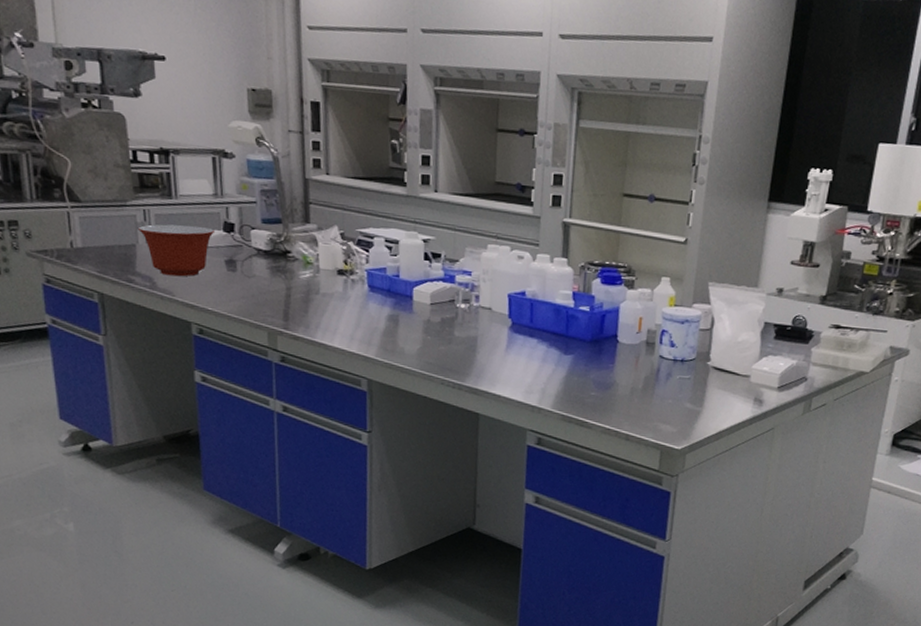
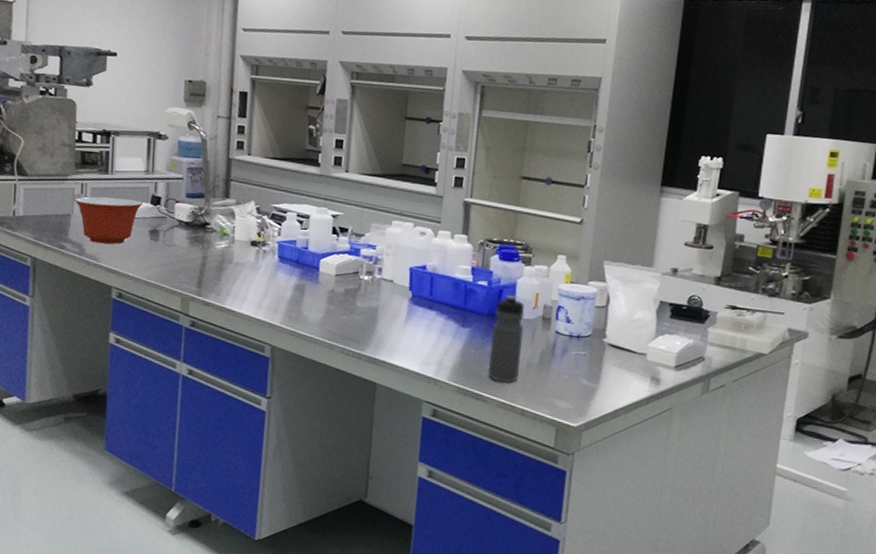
water bottle: none [592,319,628,409] -> present [488,294,525,383]

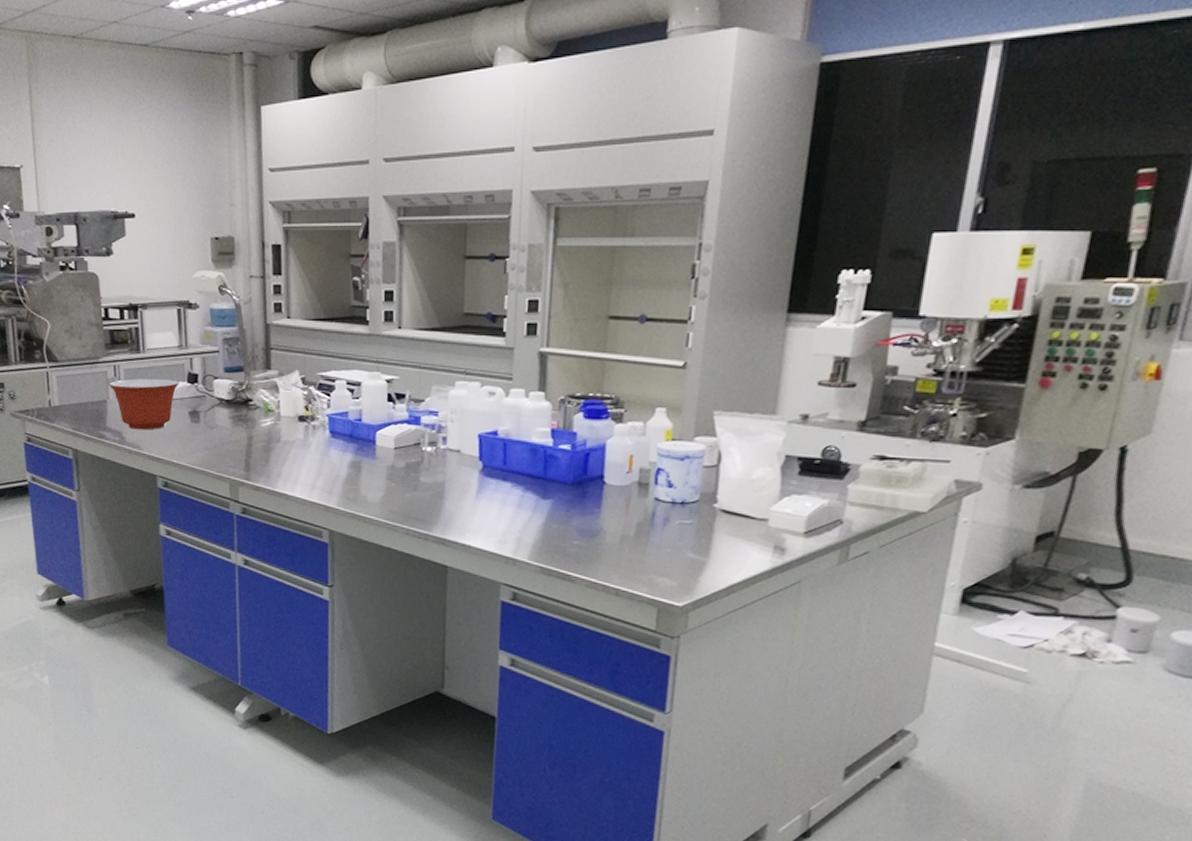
water bottle: present [488,294,525,383] -> none [575,458,617,560]

